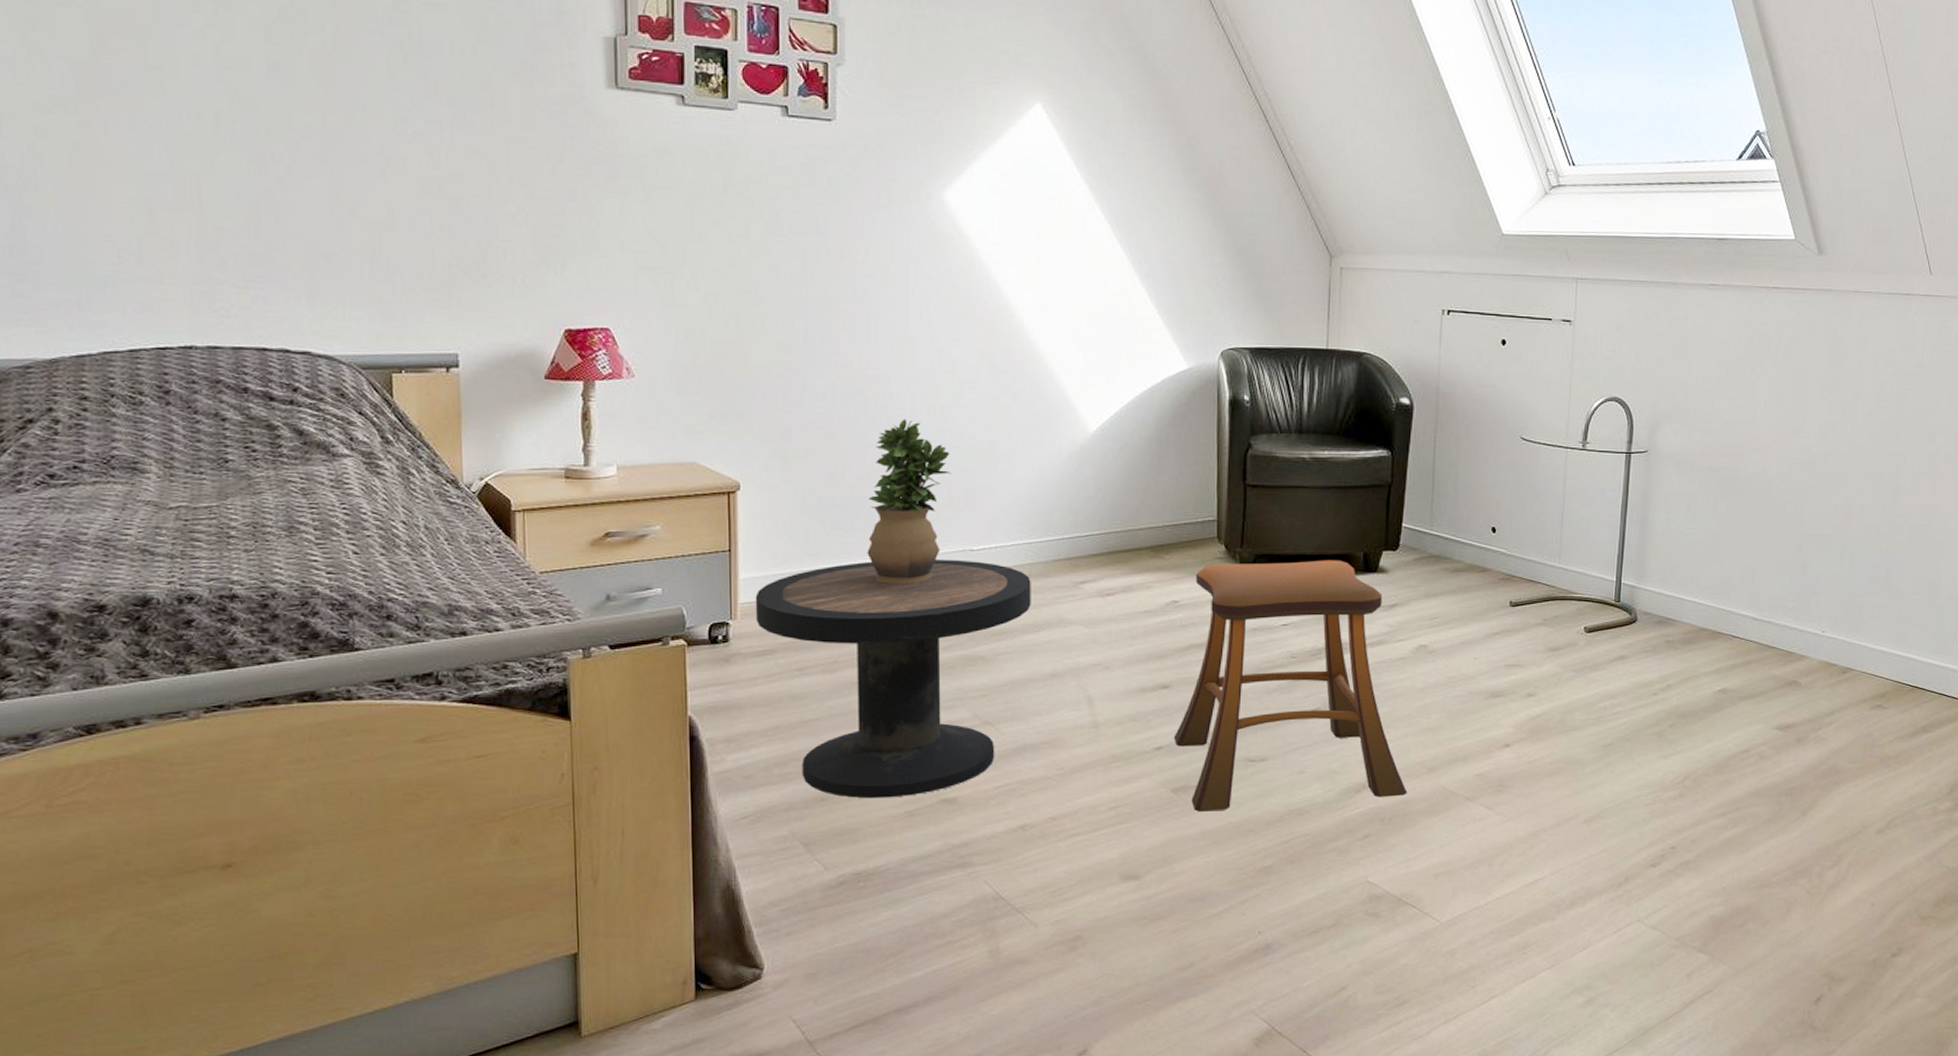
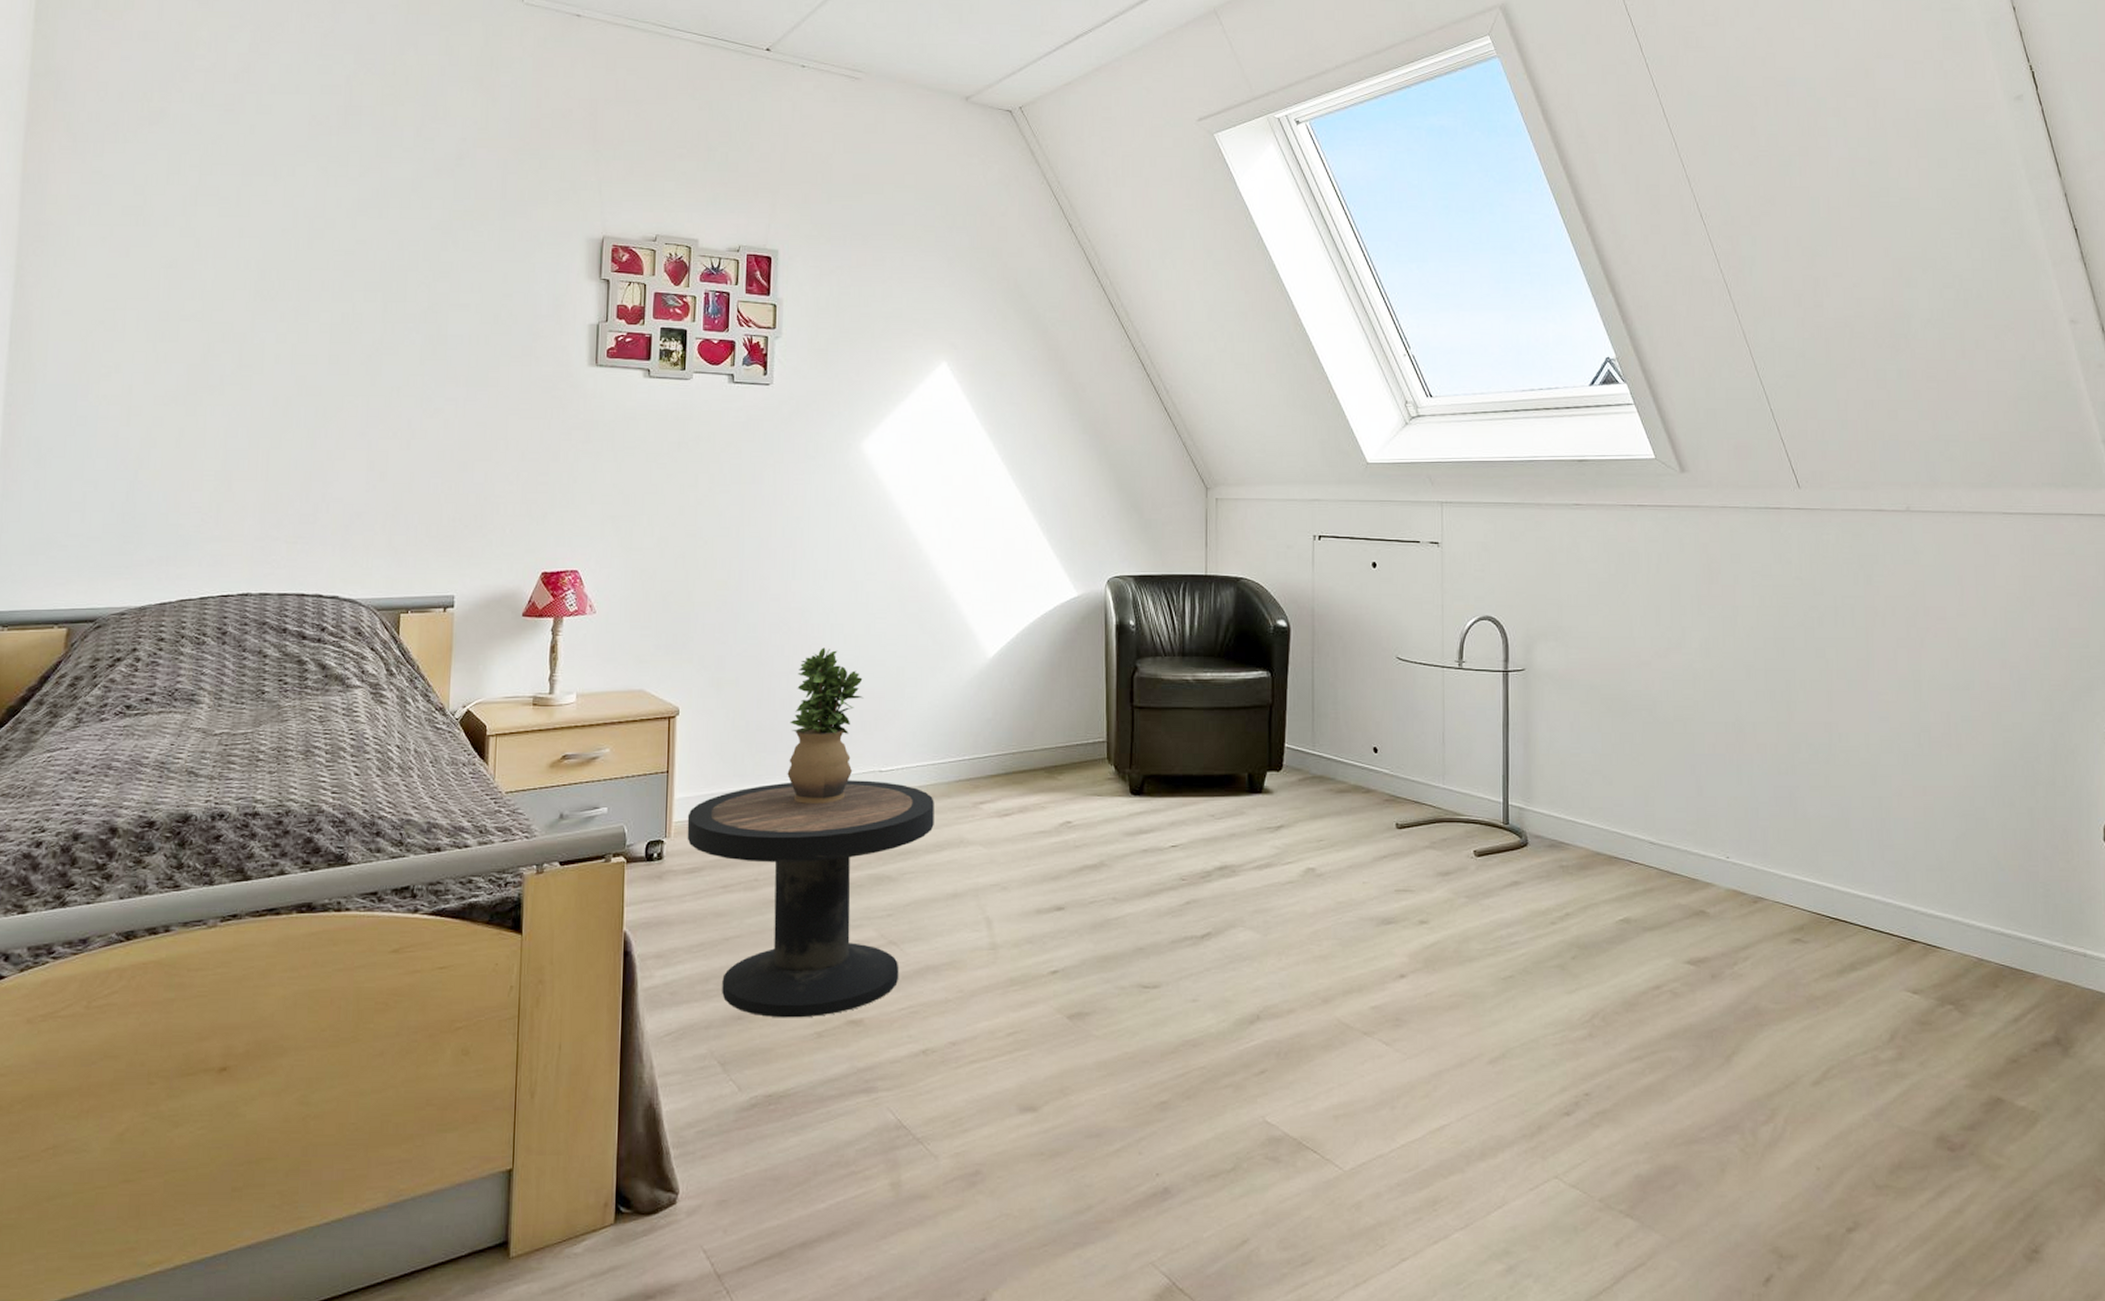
stool: present [1174,560,1408,812] -> none [1069,780,1303,1040]

